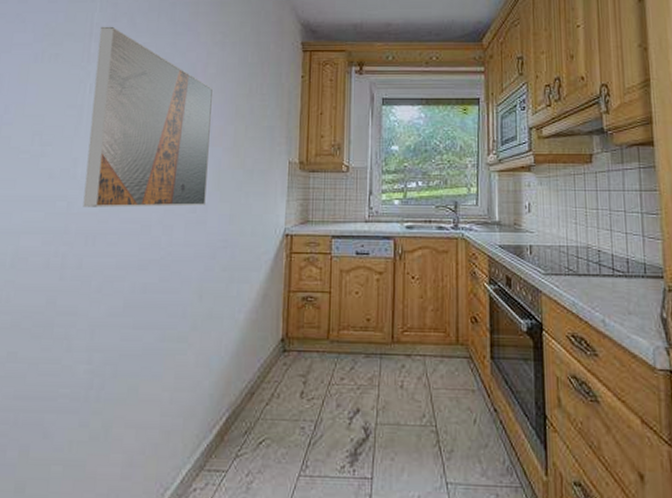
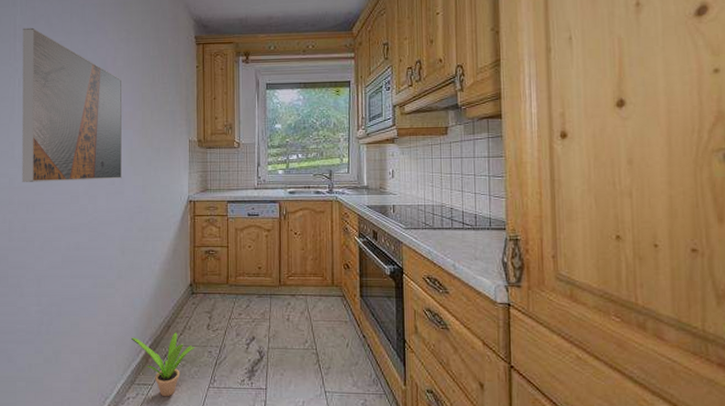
potted plant: none [204,401,285,489] -> present [132,332,196,397]

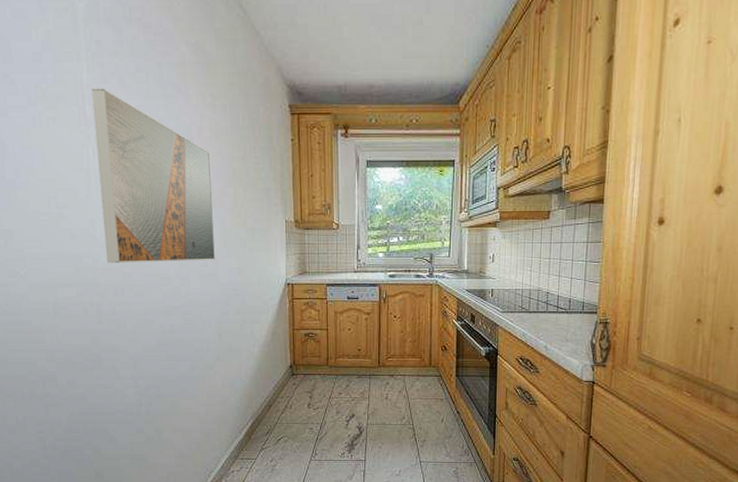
potted plant: present [132,332,196,397] -> none [233,411,297,470]

